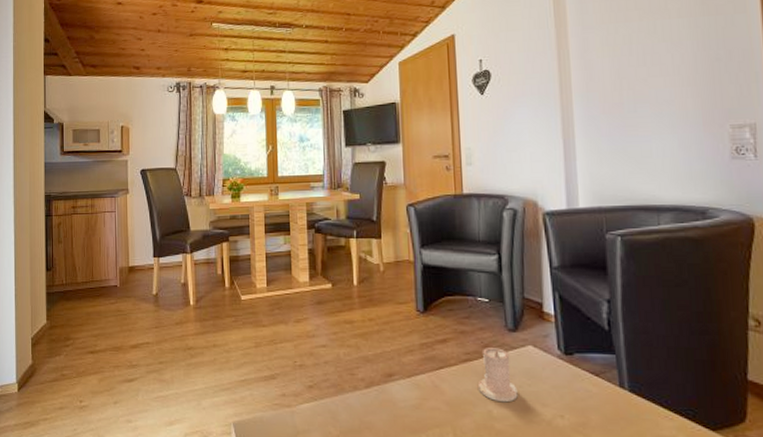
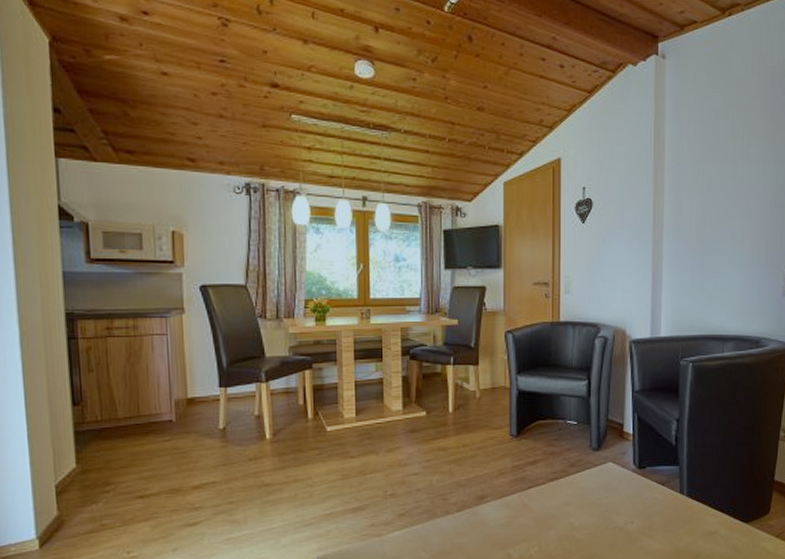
candle: present [477,348,518,403] -> none [562,466,597,515]

